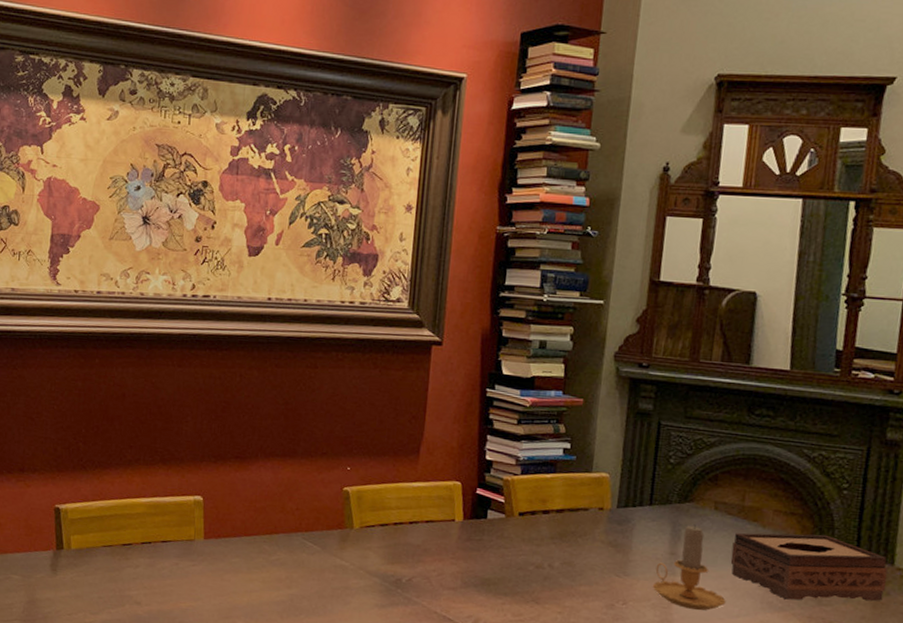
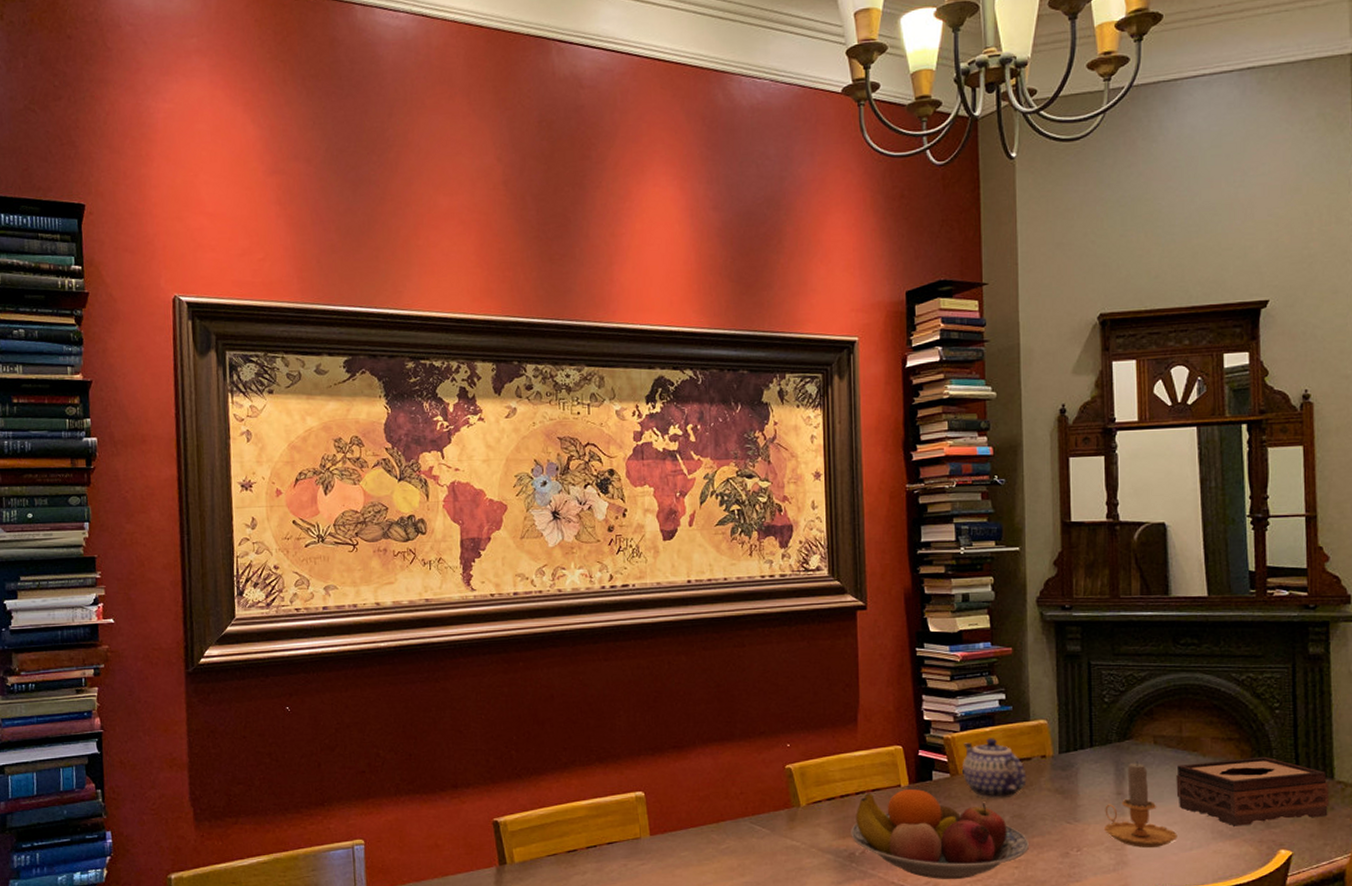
fruit bowl: none [400,523,576,617] -> present [851,788,1029,879]
teapot: none [518,484,582,545] -> present [962,738,1027,799]

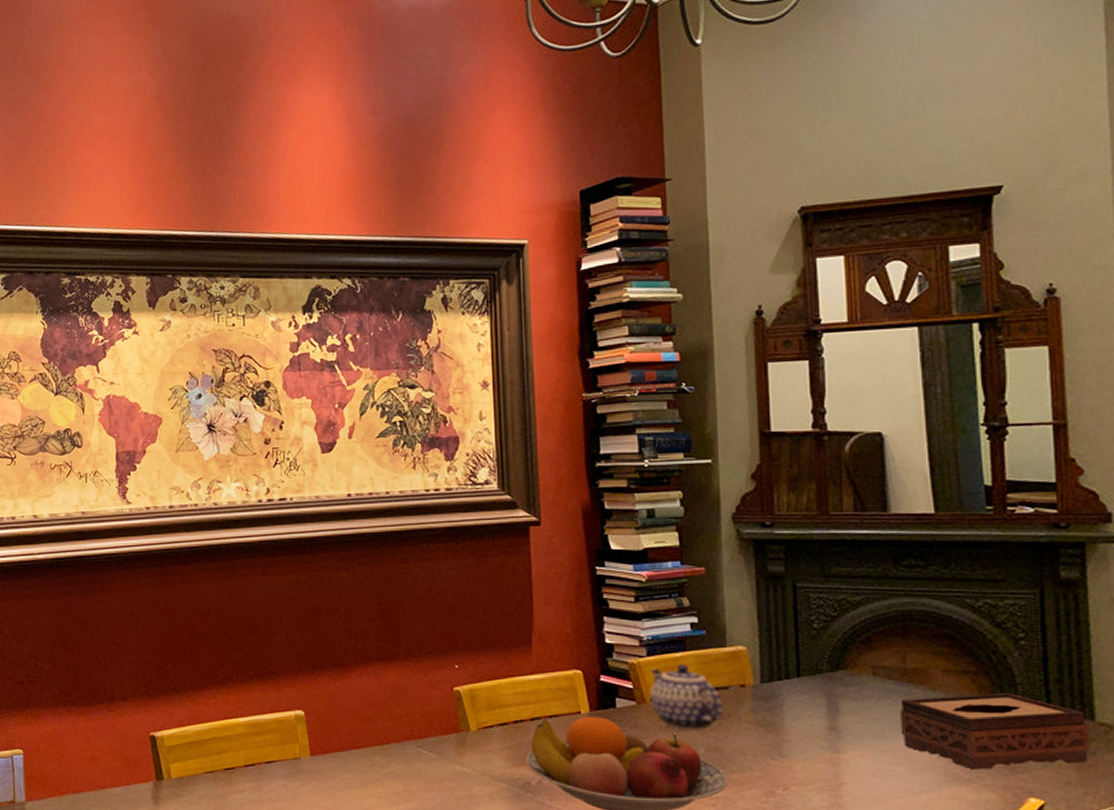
candle: present [1103,761,1177,849] -> none [814,693,903,791]

